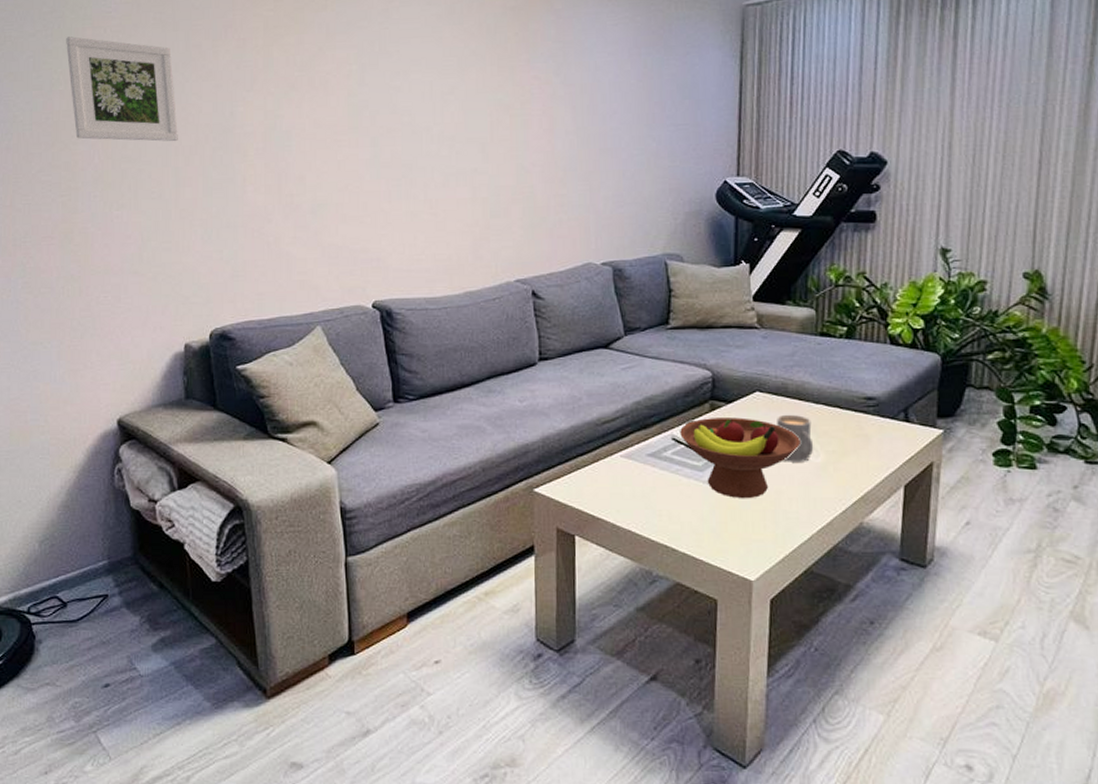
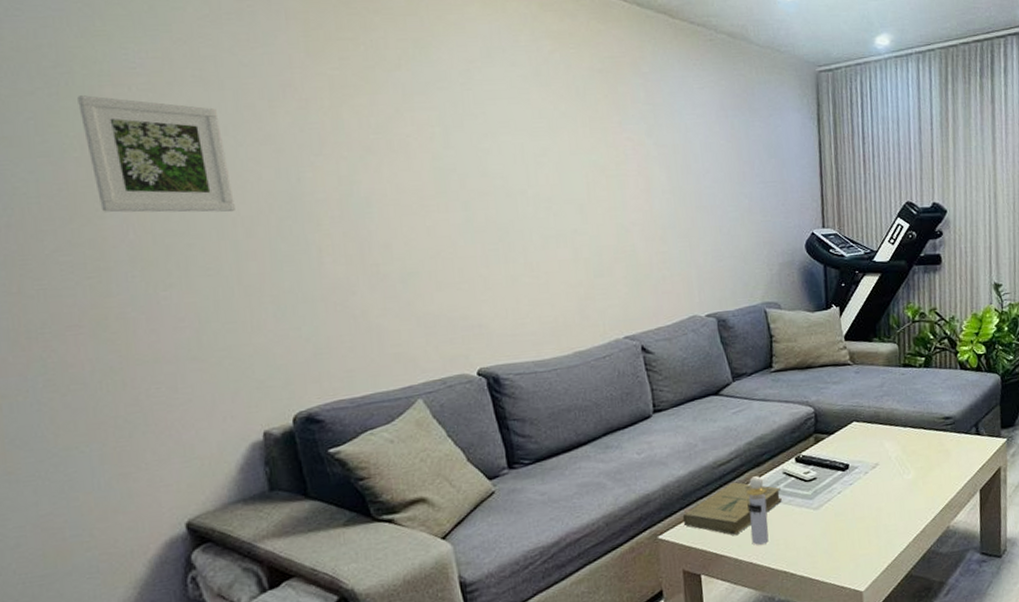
book: none [560,442,668,500] -> present [682,482,782,536]
perfume bottle: none [630,439,653,513] -> present [746,476,769,545]
fruit bowl: present [680,417,800,498] -> none [789,446,894,520]
mug: present [777,414,814,462] -> none [872,438,905,482]

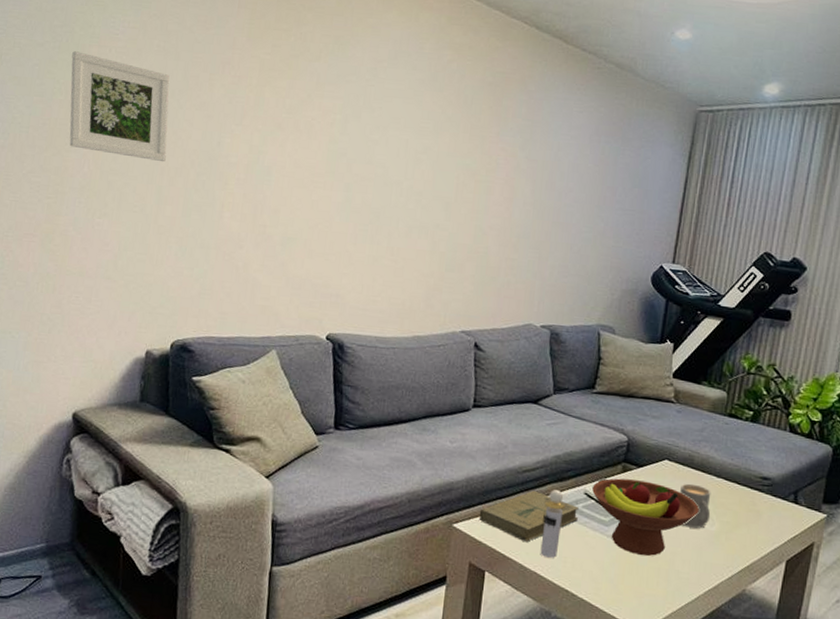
fruit bowl: none [789,446,894,520] -> present [592,478,699,556]
mug: none [872,438,905,482] -> present [680,483,711,529]

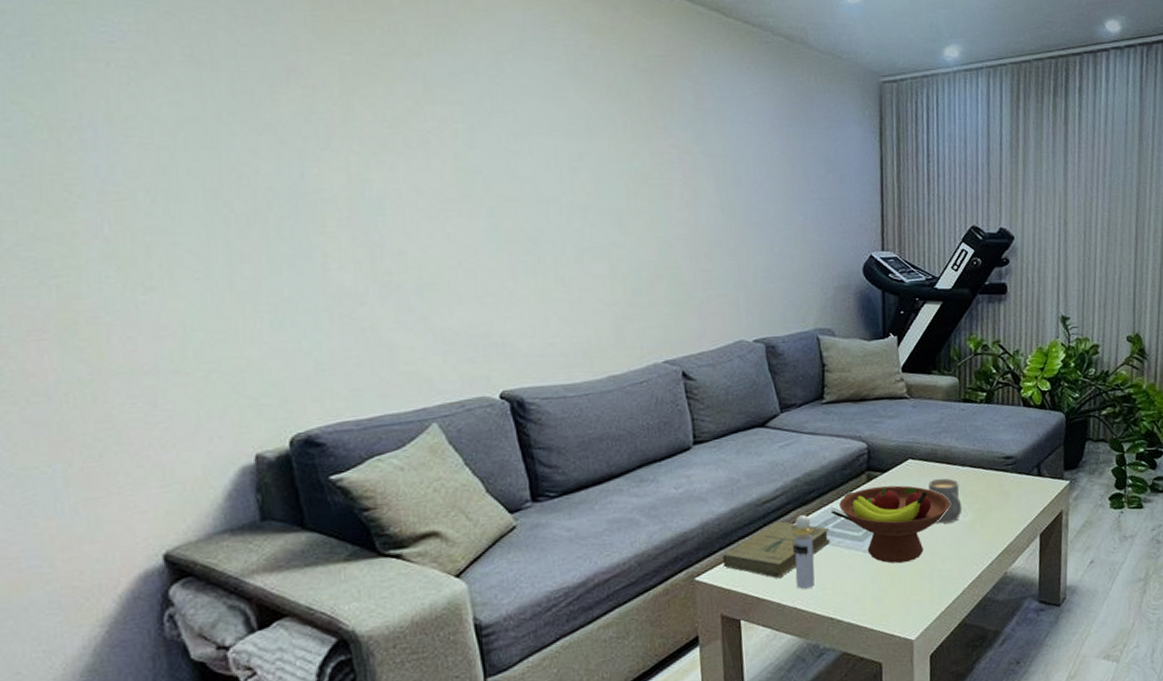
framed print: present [69,51,170,162] -> none [46,70,228,209]

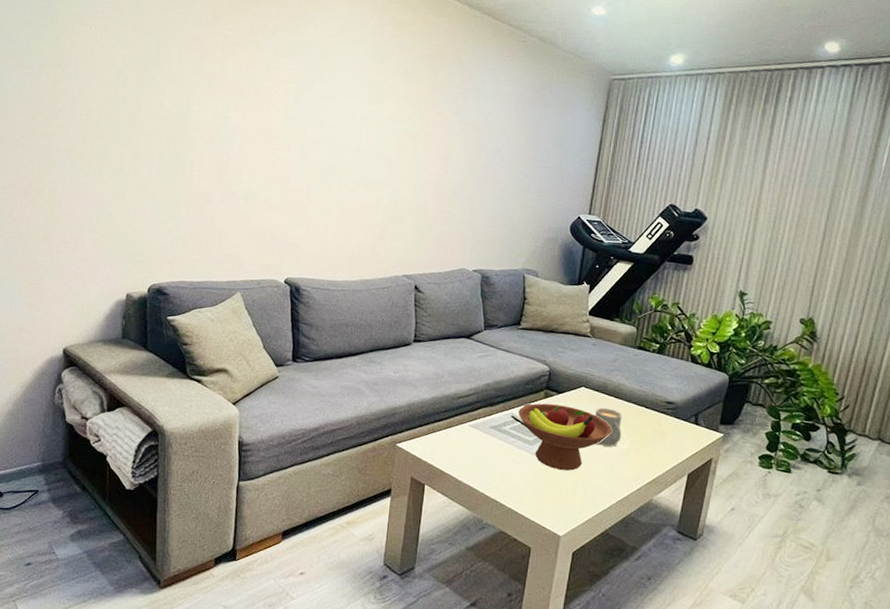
book: present [722,521,830,579] -> none [419,414,507,460]
perfume bottle: present [792,515,815,589] -> none [473,413,495,473]

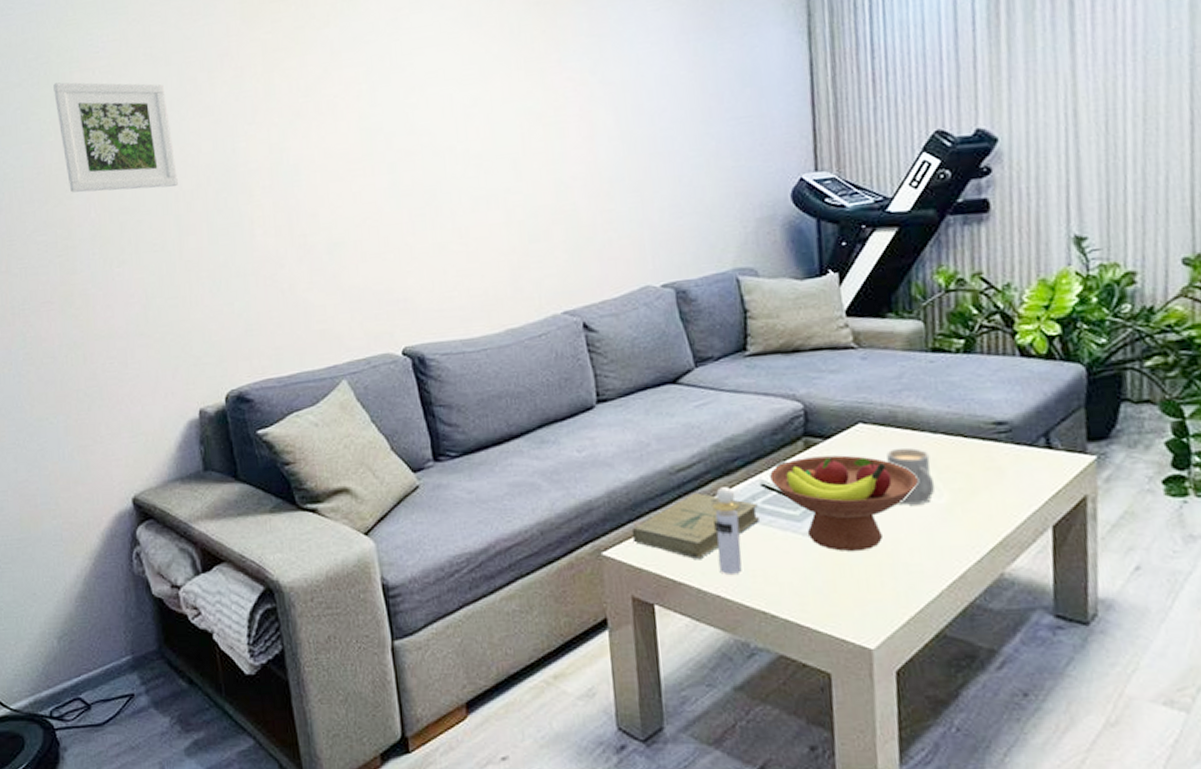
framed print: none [56,29,144,127] -> present [53,82,178,193]
book: none [419,414,507,460] -> present [631,492,759,560]
perfume bottle: none [473,413,495,473] -> present [712,487,742,574]

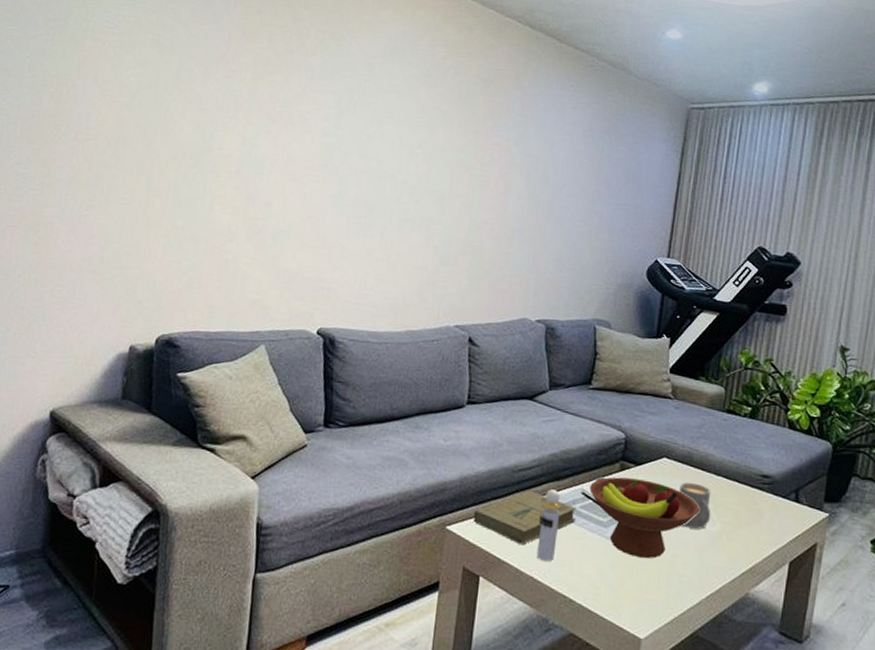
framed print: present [53,82,178,193] -> none [58,44,163,155]

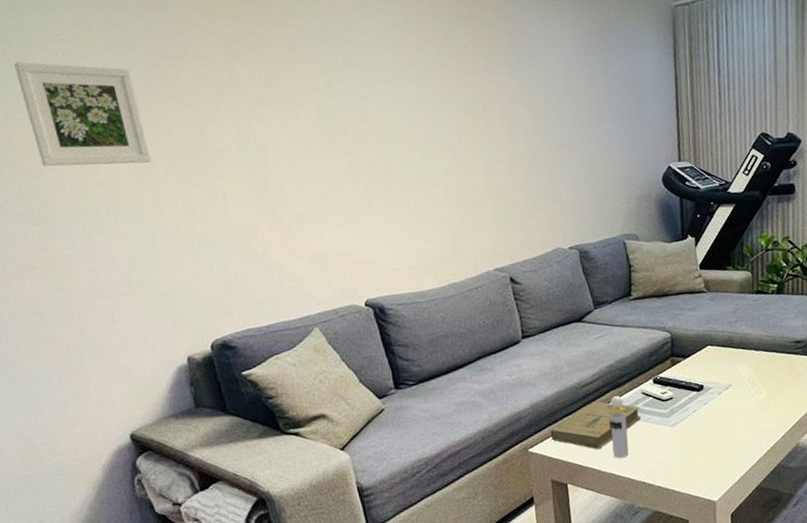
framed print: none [58,44,163,155] -> present [14,62,151,167]
fruit bowl: present [590,477,699,559] -> none [648,368,746,436]
mug: present [680,482,711,530] -> none [726,361,757,401]

